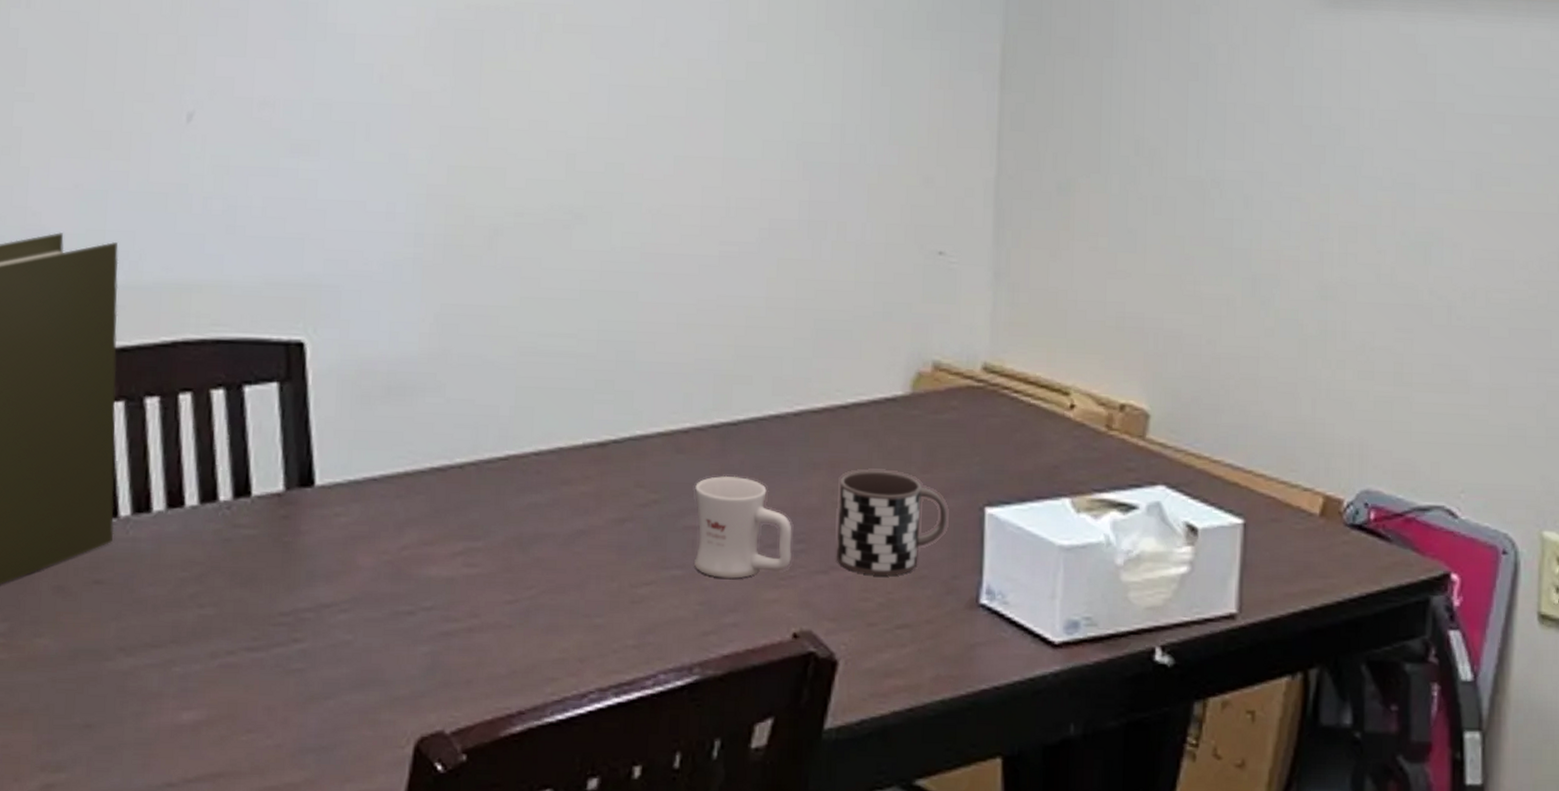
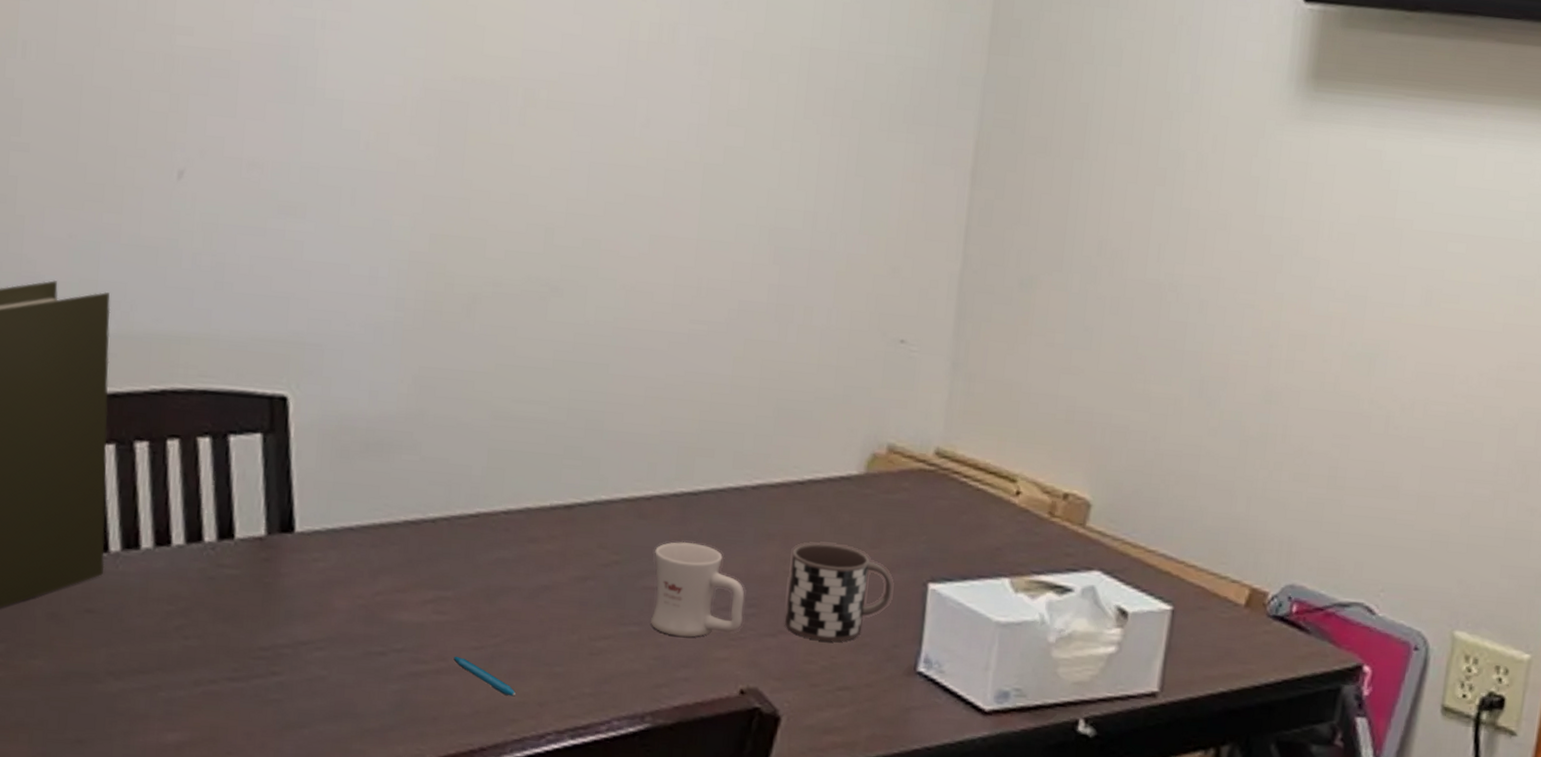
pen: none [487,611,555,654] -> present [454,656,517,697]

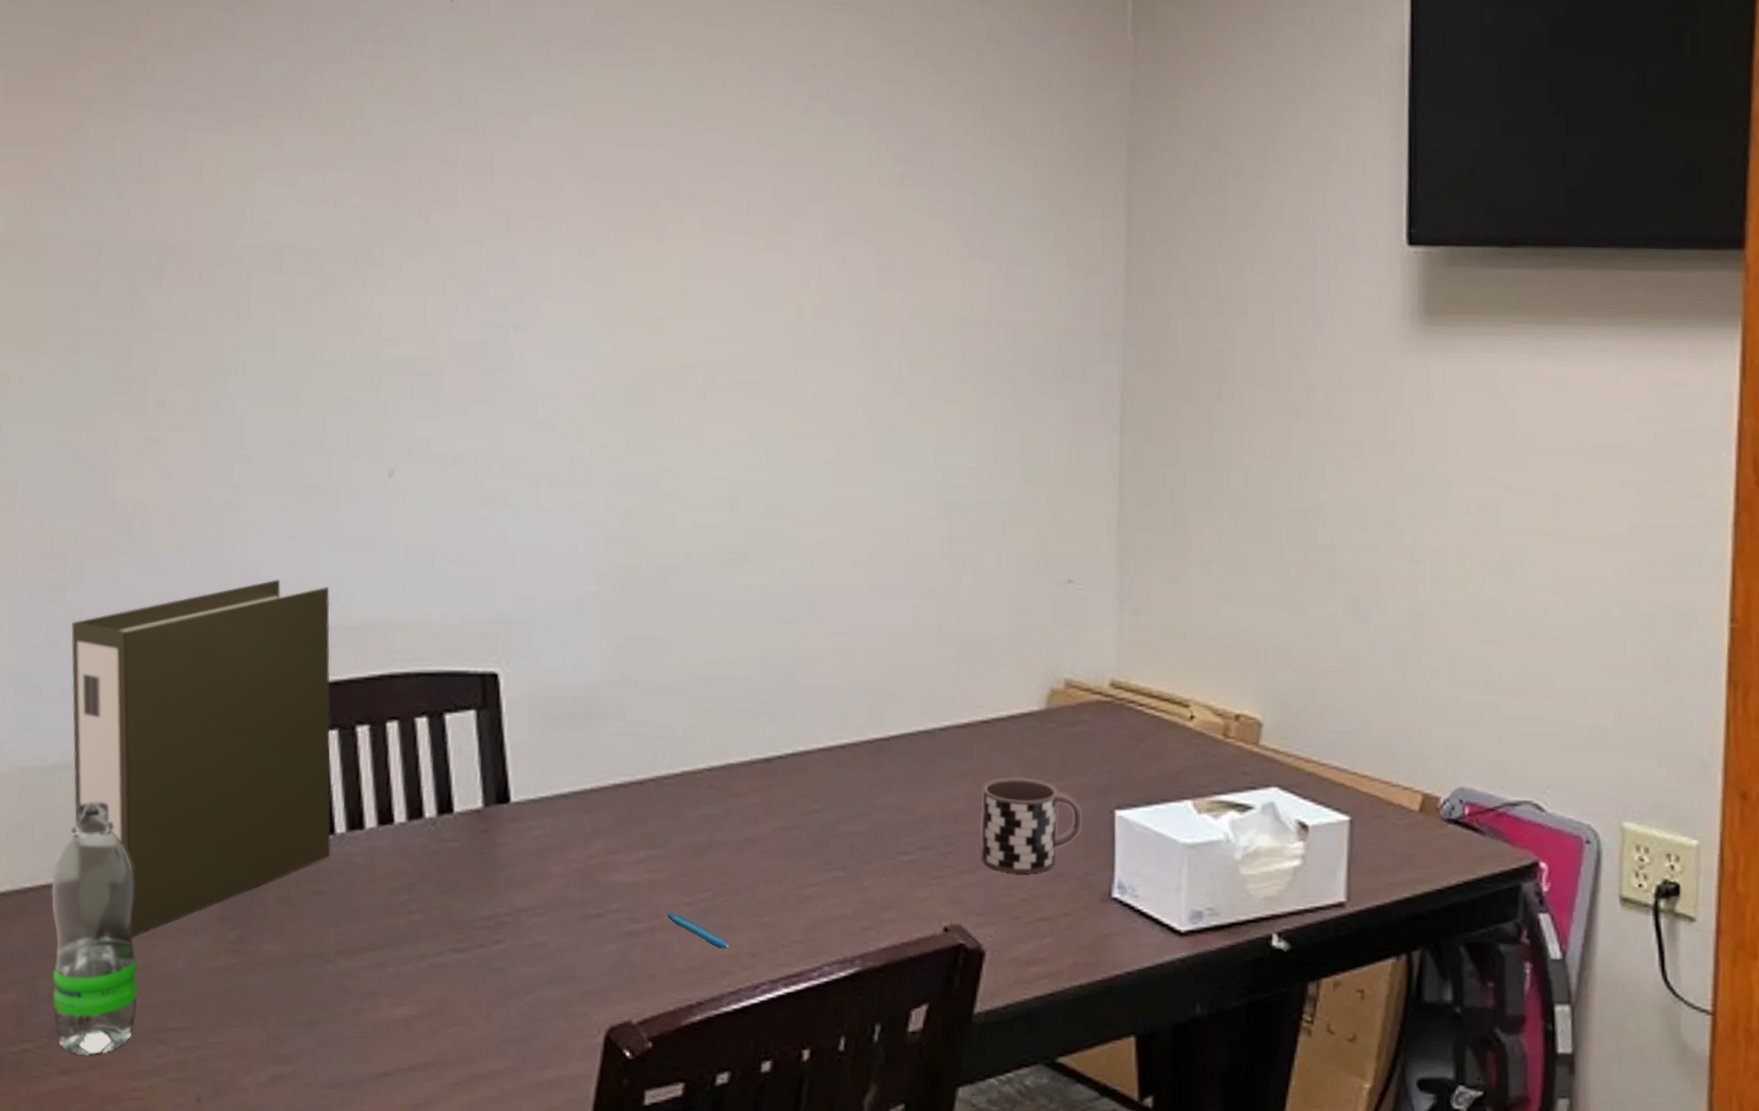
mug: present [651,541,745,637] -> none [853,786,941,879]

